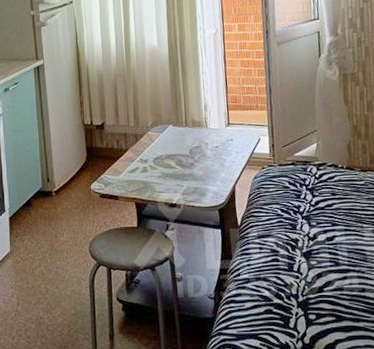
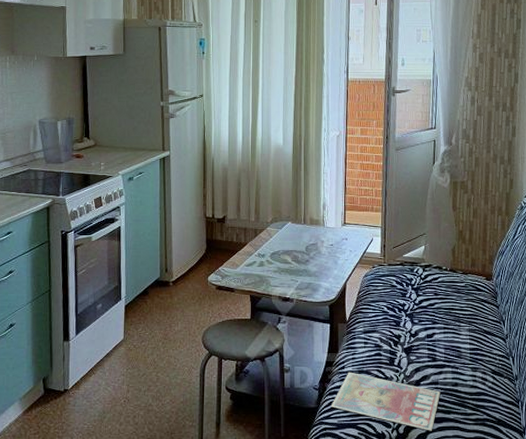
magazine: none [228,279,347,341] -> present [330,372,441,431]

